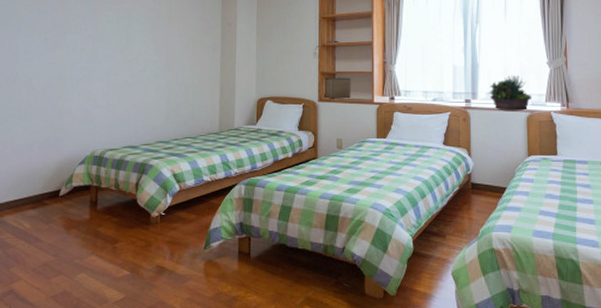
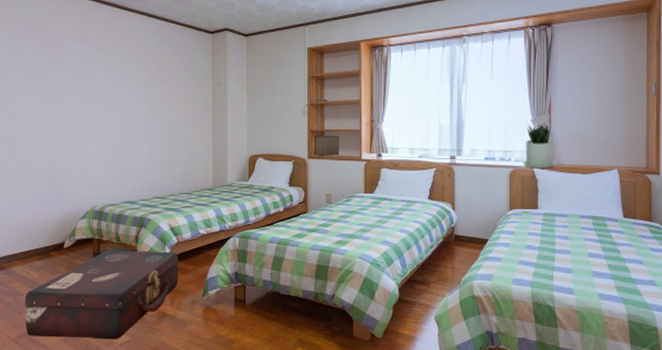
suitcase: none [13,198,180,297] -> present [25,250,178,340]
succulent planter: present [489,74,532,112] -> none [474,132,516,167]
planter: none [540,66,574,113] -> present [523,123,556,169]

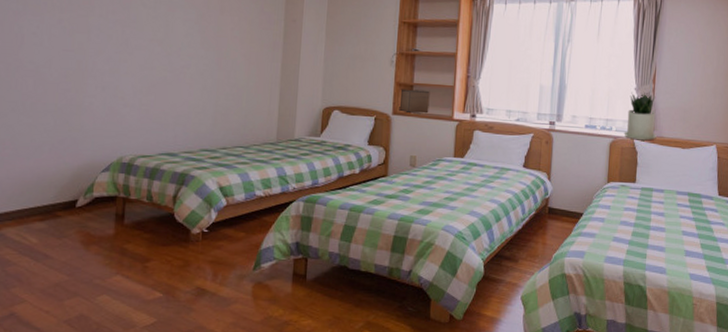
suitcase: present [25,250,178,340] -> none [14,211,227,322]

